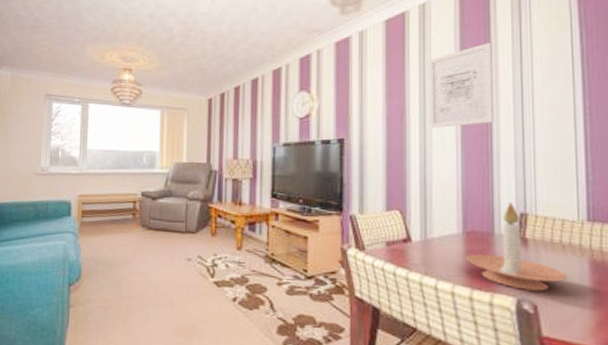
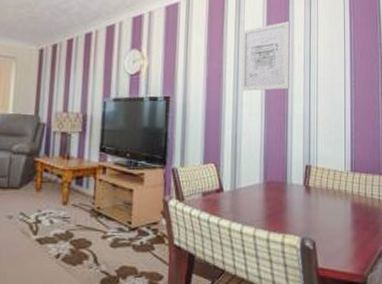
candle holder: present [466,202,567,292] -> none [265,156,336,230]

